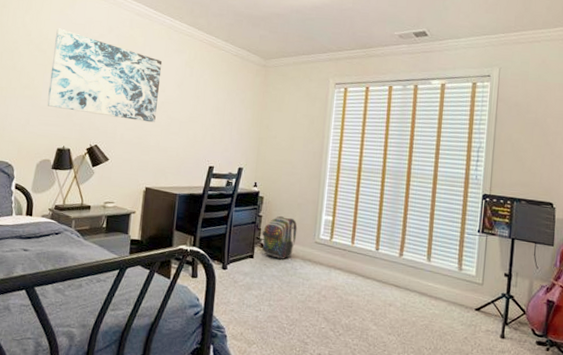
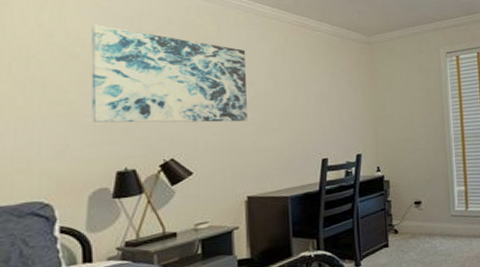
backpack: present [261,215,298,259] -> none [393,196,431,242]

